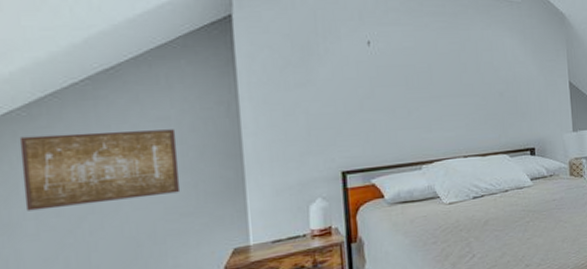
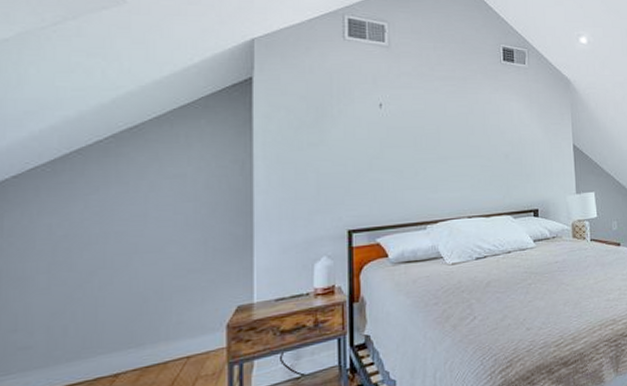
wall art: present [19,129,181,211] -> none [39,186,191,265]

